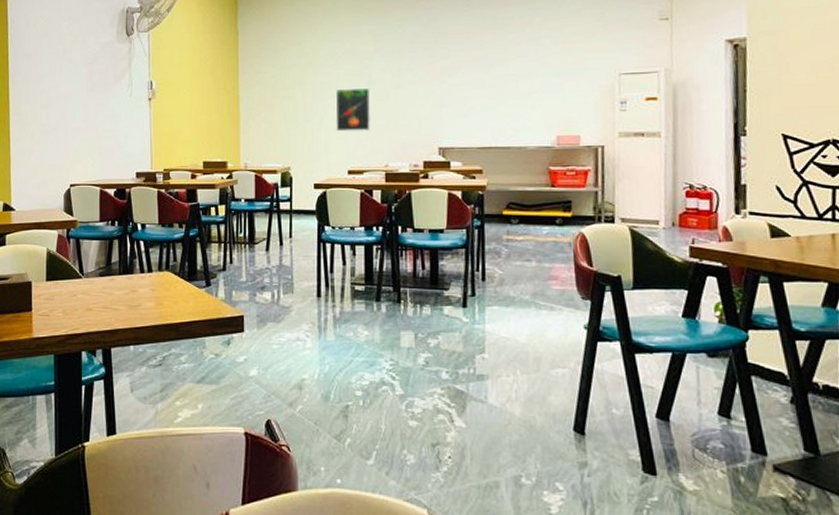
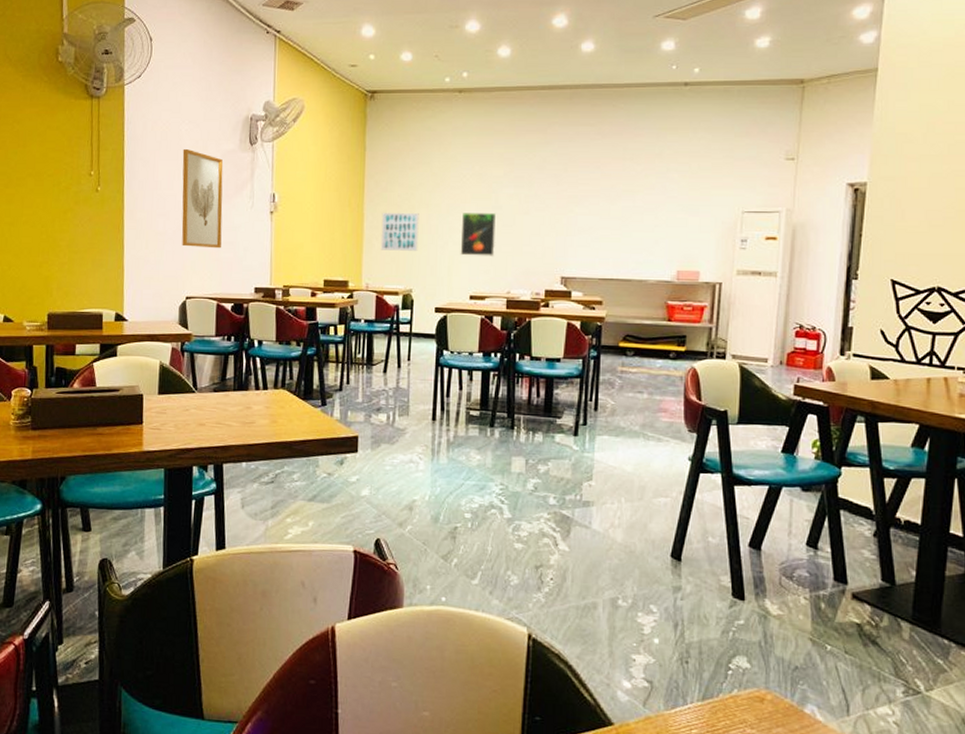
wall art: none [63,43,103,137] -> present [181,148,223,249]
wall art: none [257,91,294,130] -> present [380,212,419,251]

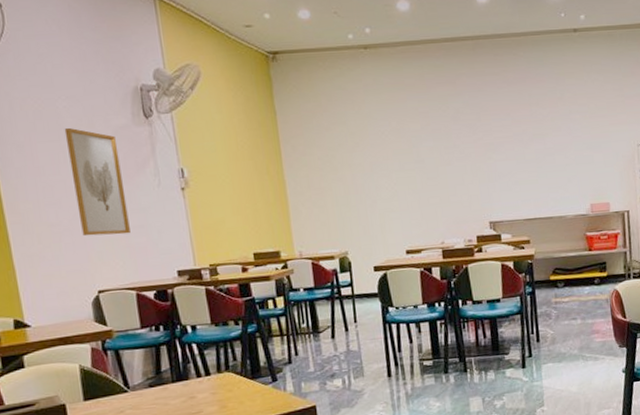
wall art: present [380,212,419,251] -> none [304,173,348,216]
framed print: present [460,213,497,256] -> none [386,167,424,212]

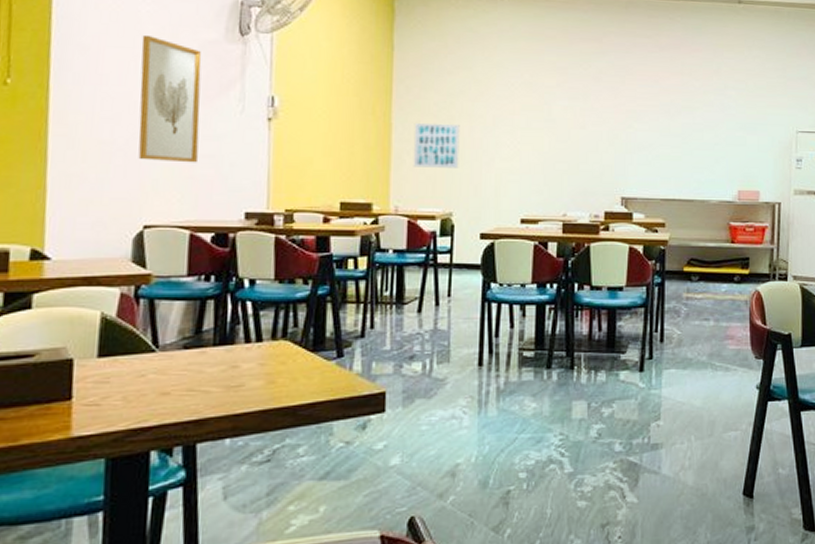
wall art: none [304,173,348,216] -> present [413,122,460,168]

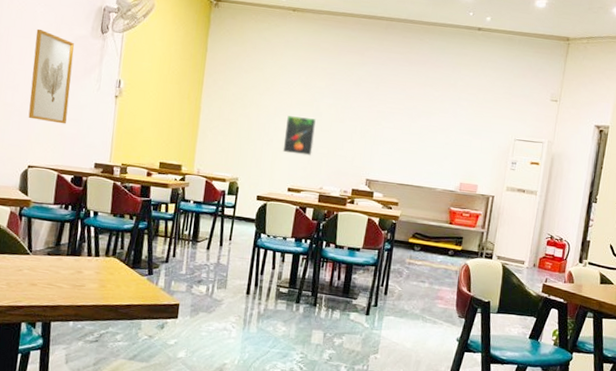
wall art: present [413,122,460,168] -> none [213,107,250,145]
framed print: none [509,126,550,175] -> present [282,116,317,156]

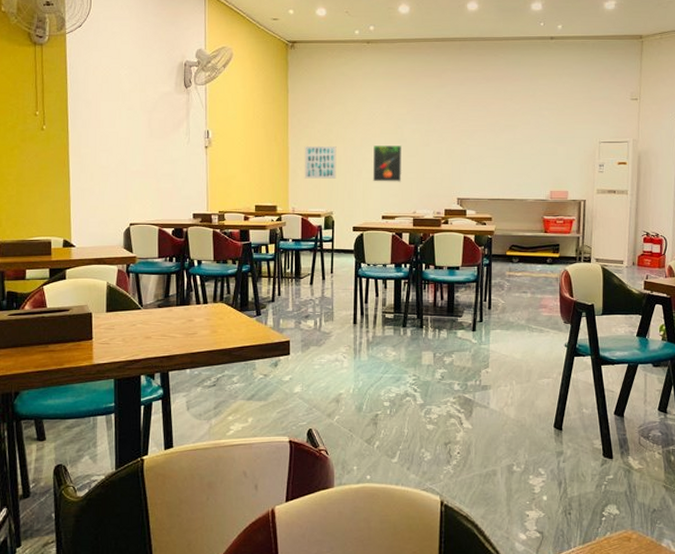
wall art: present [28,29,74,124] -> none [123,91,162,180]
wall art: none [213,107,250,145] -> present [304,145,337,179]

